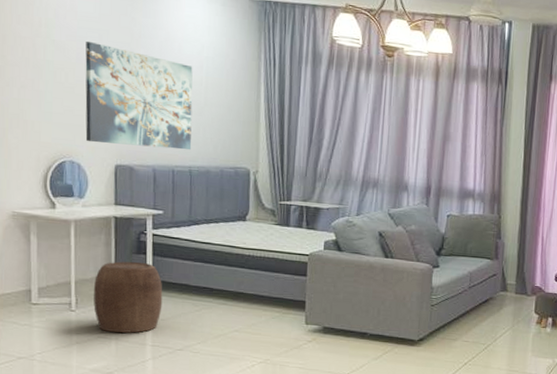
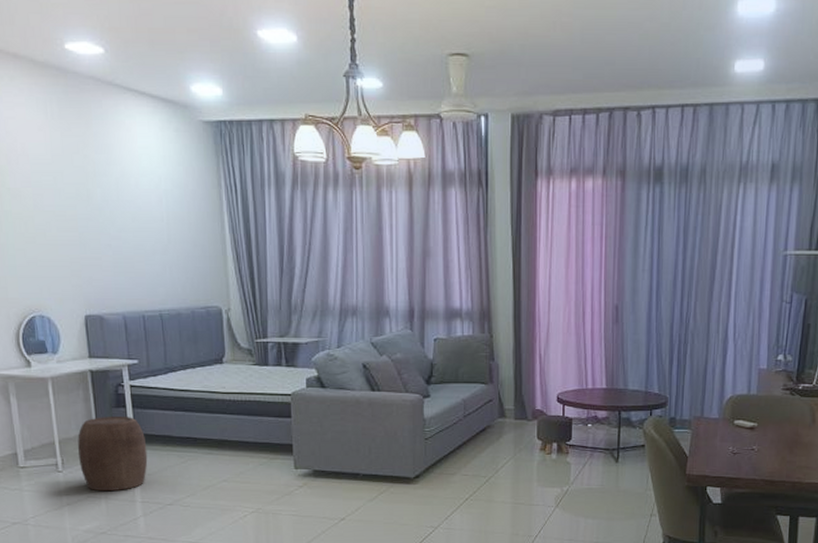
wall art: present [85,40,193,151] -> none [41,185,160,294]

